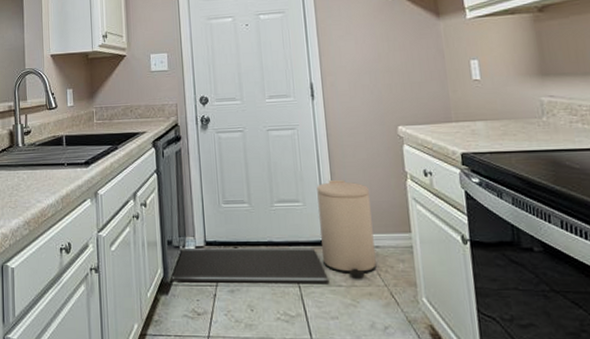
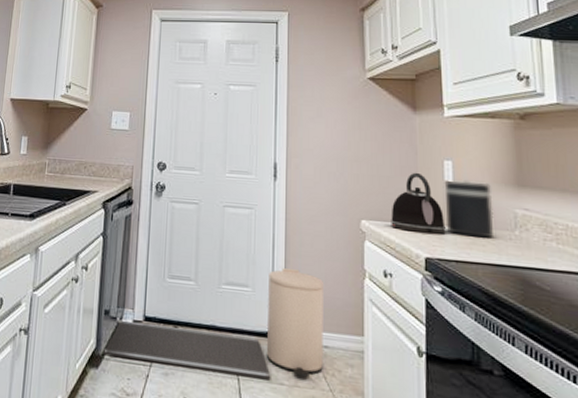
kettle: none [425,74,478,132] -> present [391,172,446,235]
cylinder: none [472,75,523,129] -> present [444,179,494,240]

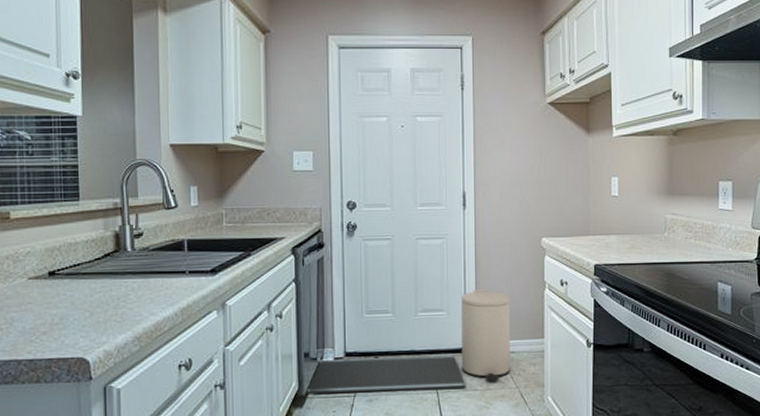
kettle: present [391,172,446,235] -> none [567,190,611,244]
cylinder: present [444,179,494,240] -> none [611,193,649,243]

